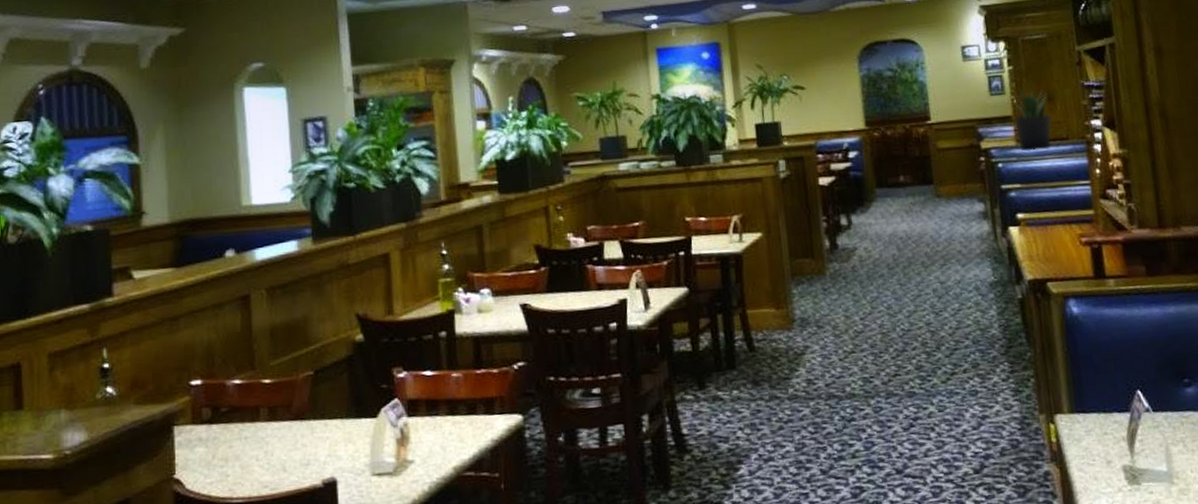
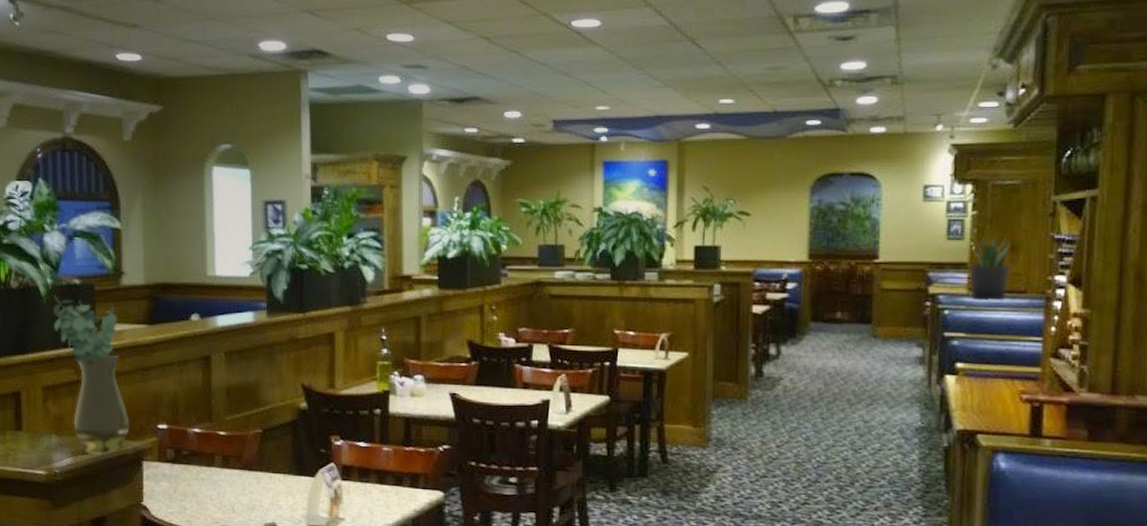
vase: none [61,246,156,427] -> present [53,295,130,455]

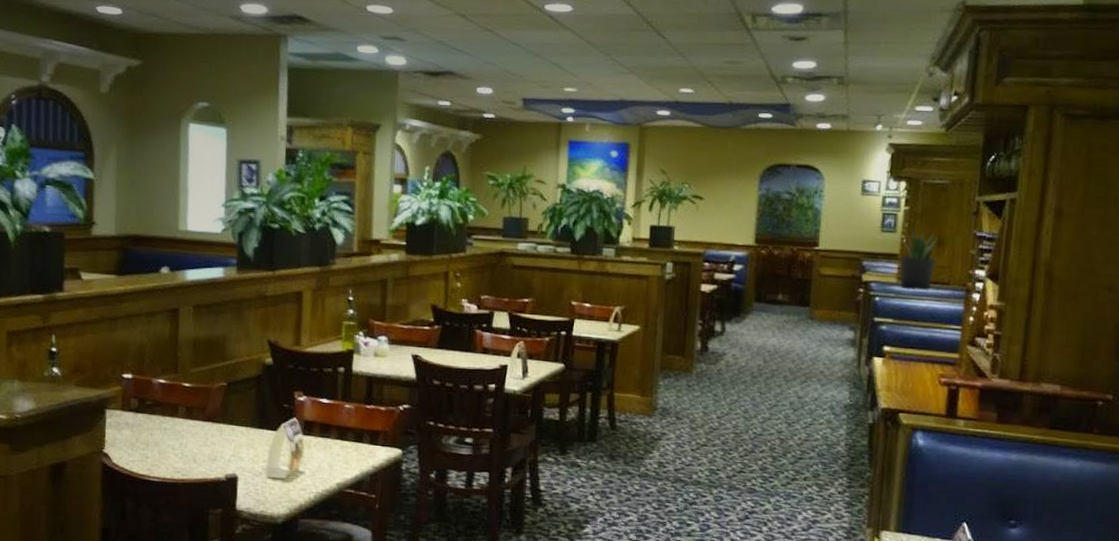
vase: present [53,295,130,455] -> none [21,242,95,402]

